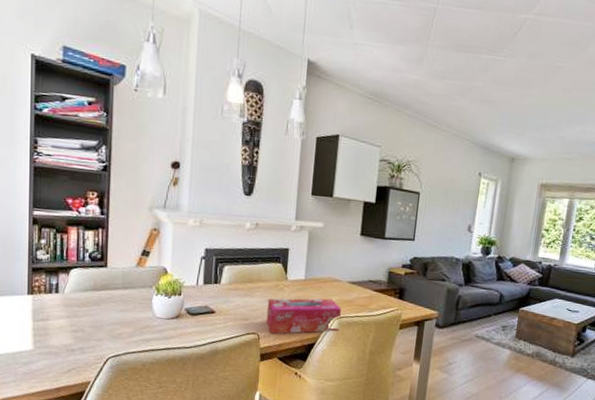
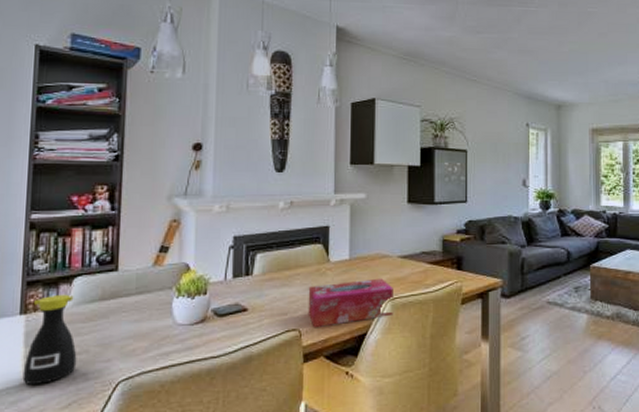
bottle: none [32,281,75,352] -> present [22,294,77,384]

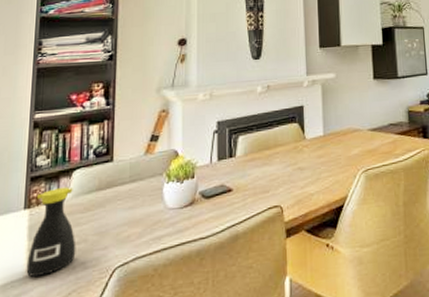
tissue box: present [308,278,393,328] -> none [287,151,367,204]

